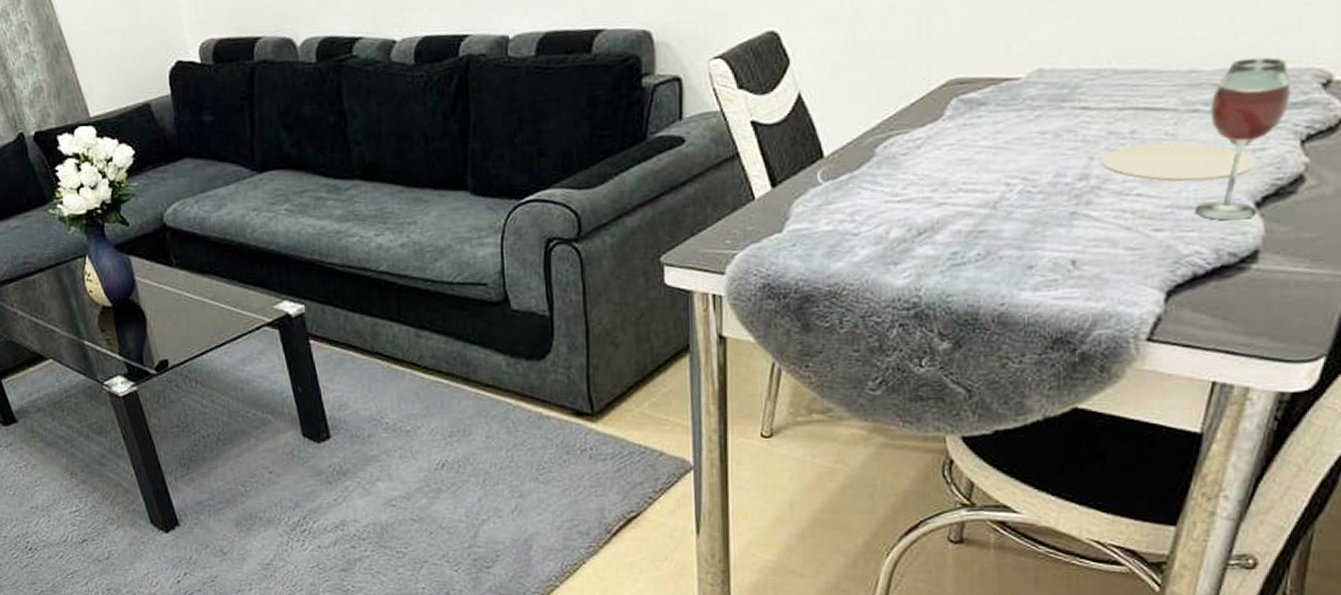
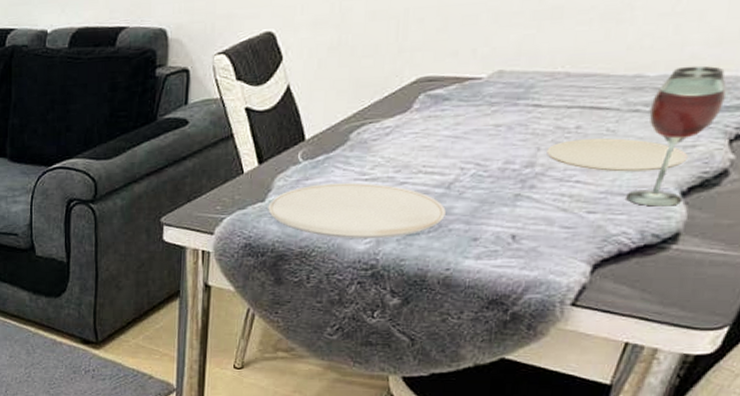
plate: none [786,205,993,273] -> present [268,183,446,238]

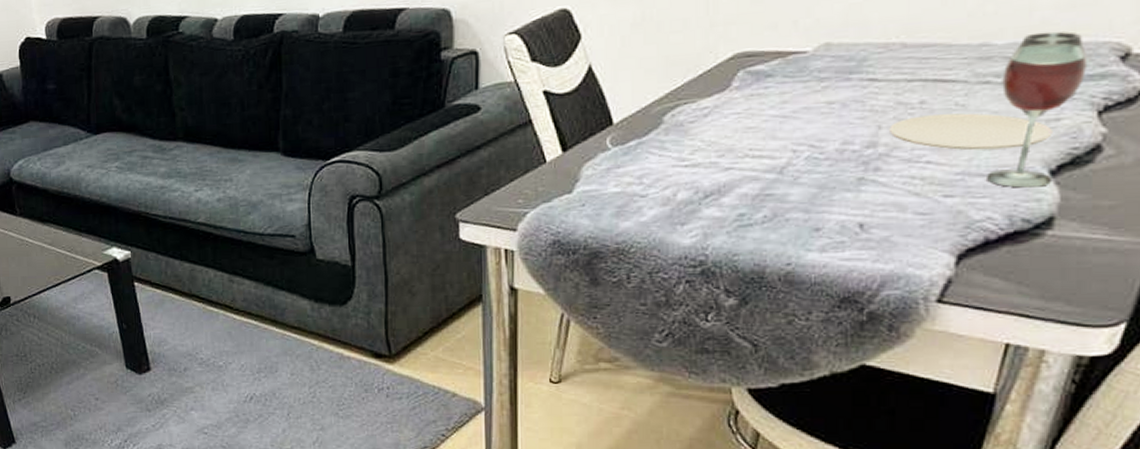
plate: present [268,183,446,238] -> none [576,169,780,232]

